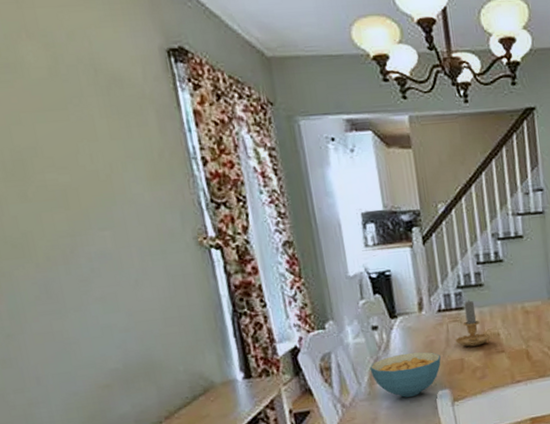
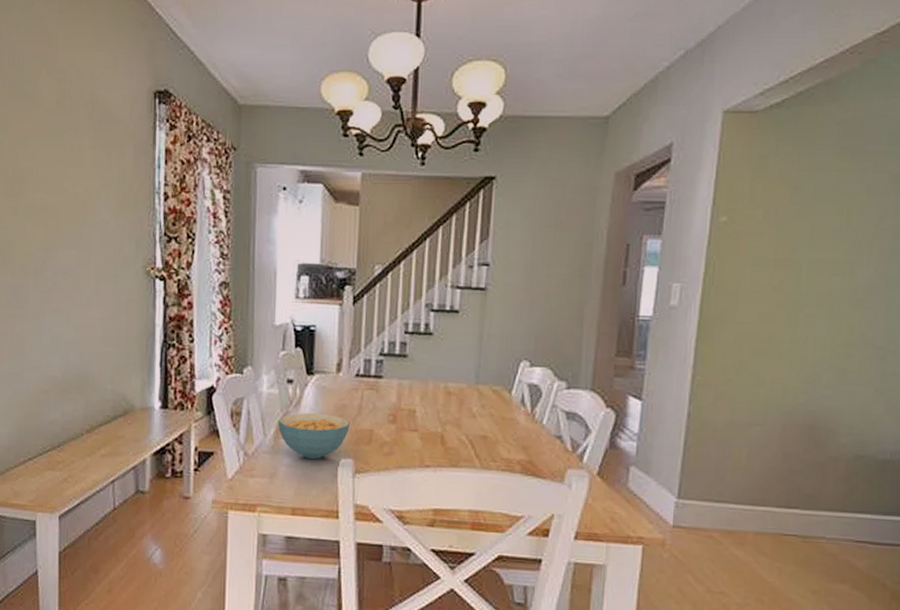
candle: present [455,299,493,347] -> none [368,368,409,419]

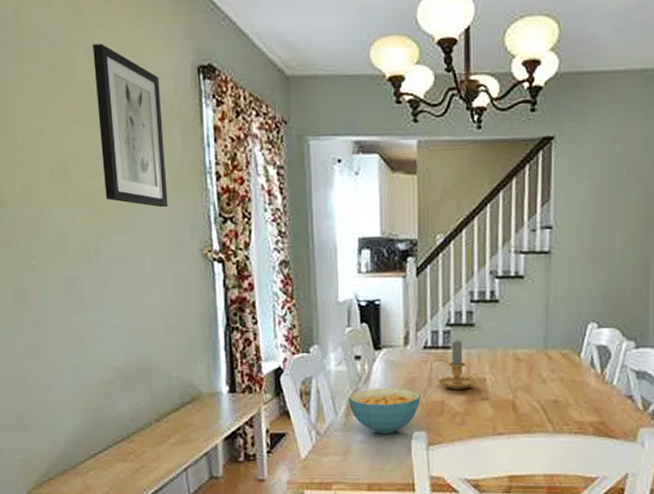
wall art: none [55,65,117,224] -> present [93,44,168,208]
candle: none [368,368,409,419] -> present [438,339,479,389]

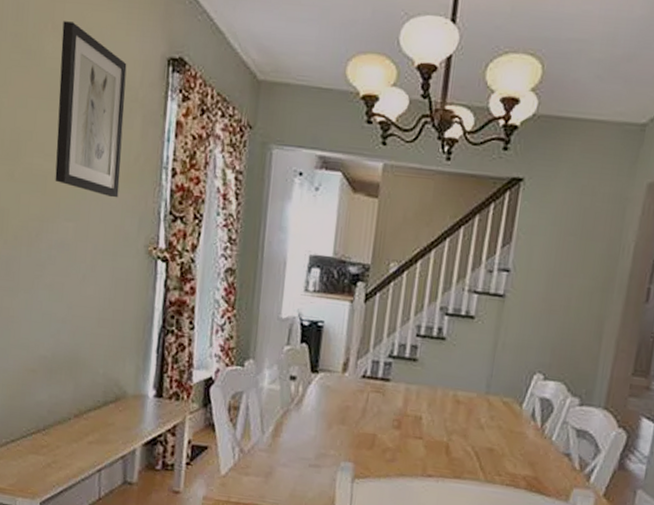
cereal bowl: present [348,387,421,433] -> none [277,411,353,461]
candle: present [438,339,479,389] -> none [372,372,415,425]

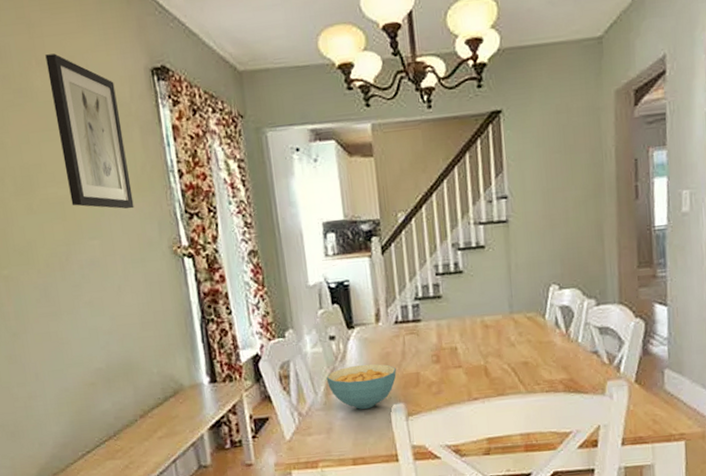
cereal bowl: none [277,411,353,461] -> present [326,364,397,409]

